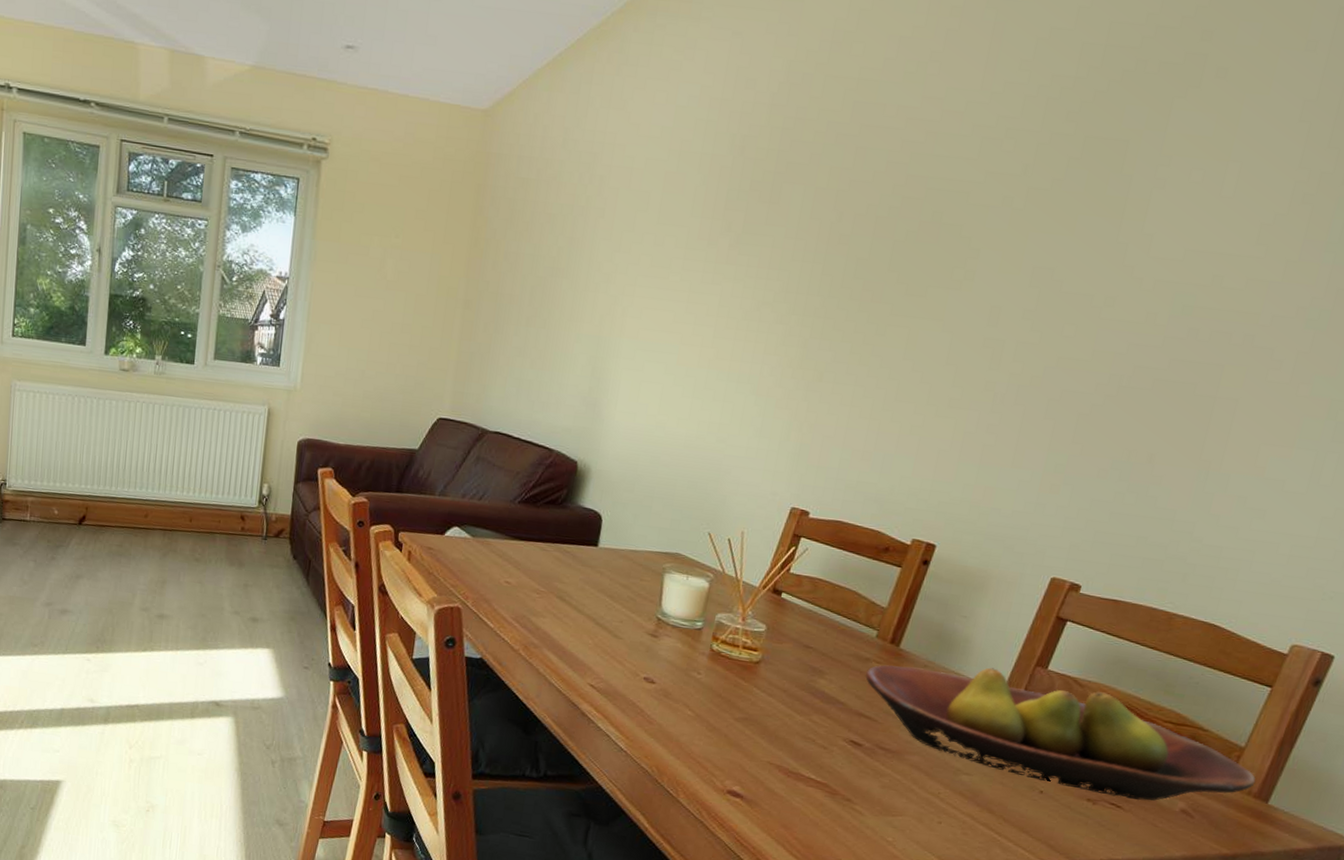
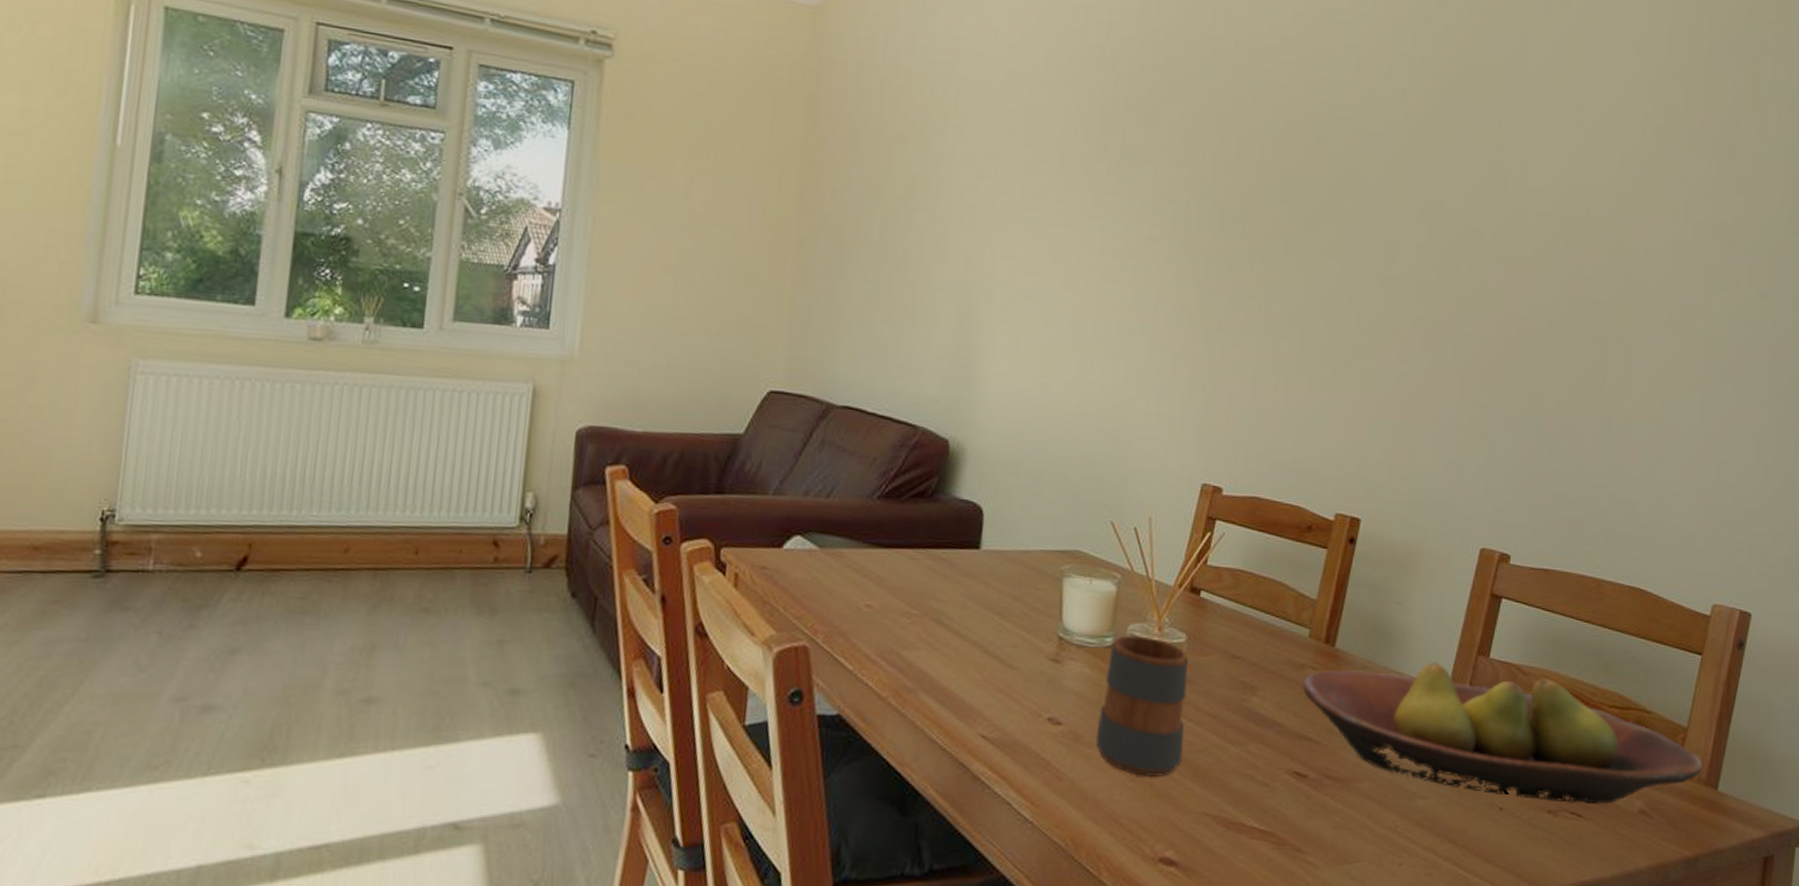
mug: none [681,621,767,731] -> present [1095,635,1189,778]

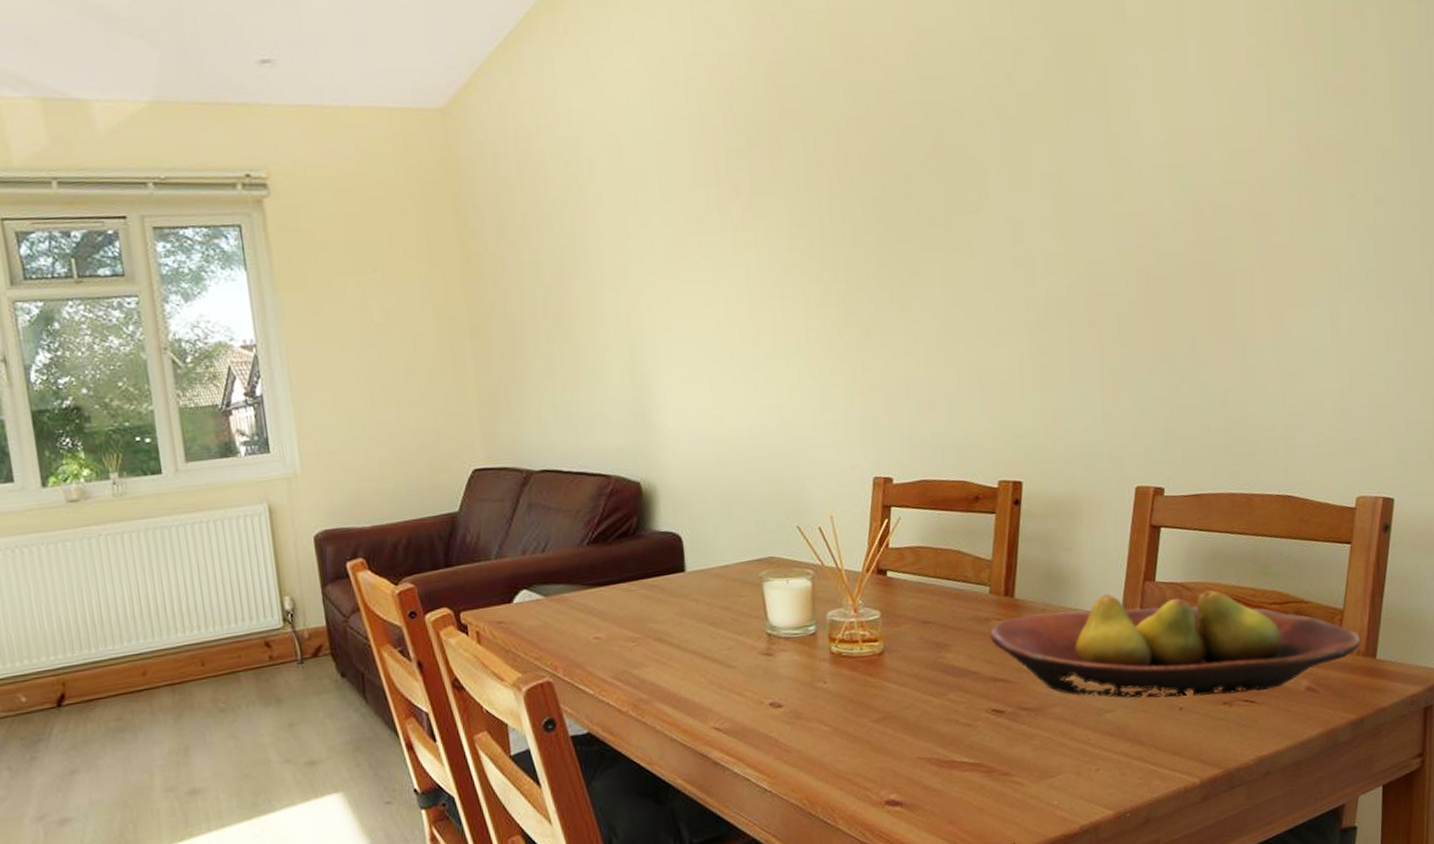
mug: present [1095,635,1189,778] -> none [813,619,893,737]

